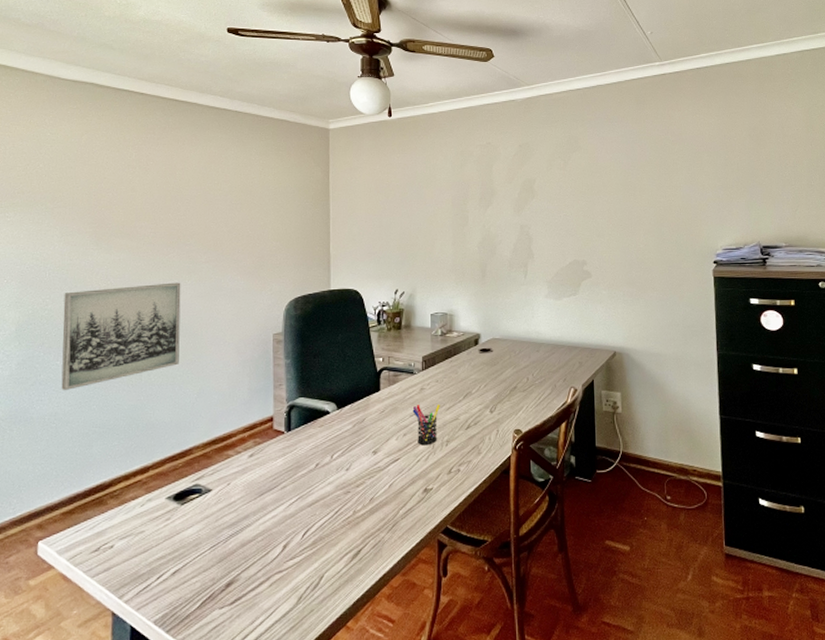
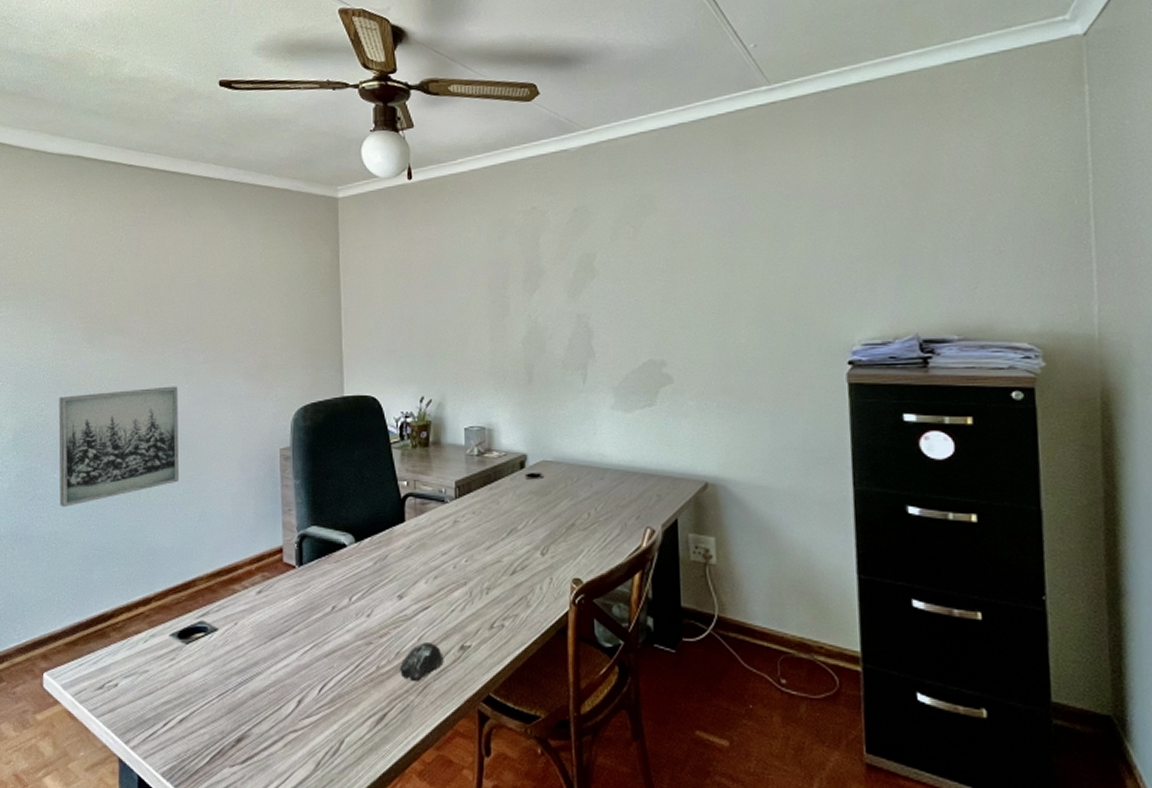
computer mouse: none [373,488,410,522] -> present [400,642,444,682]
pen holder: present [412,404,440,446] -> none [444,541,478,592]

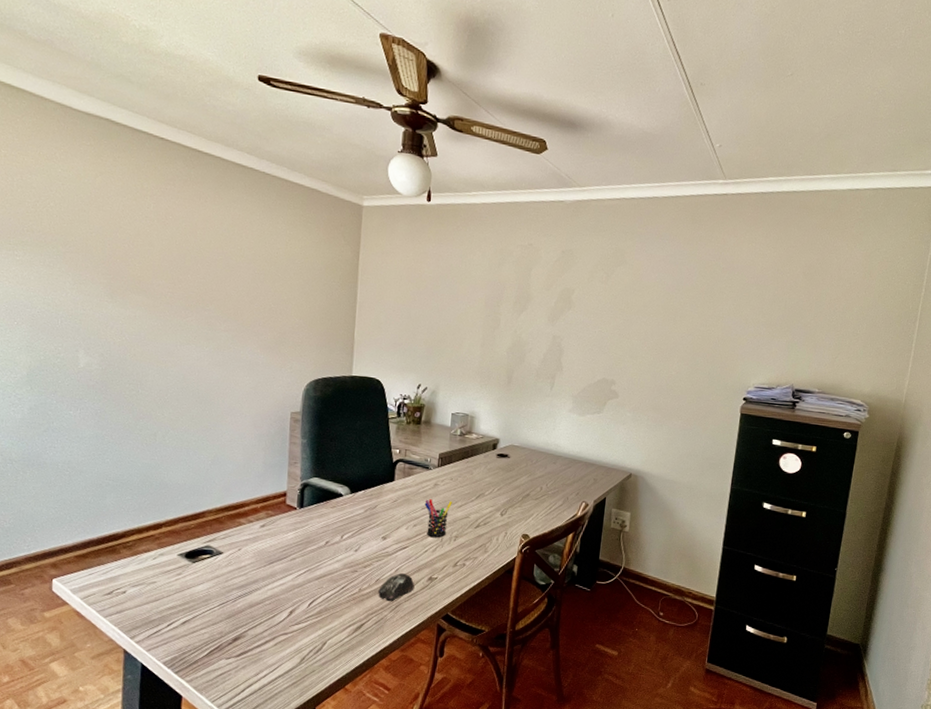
wall art: present [58,386,179,507] -> none [74,343,199,441]
pen holder: none [444,541,478,592] -> present [424,499,452,538]

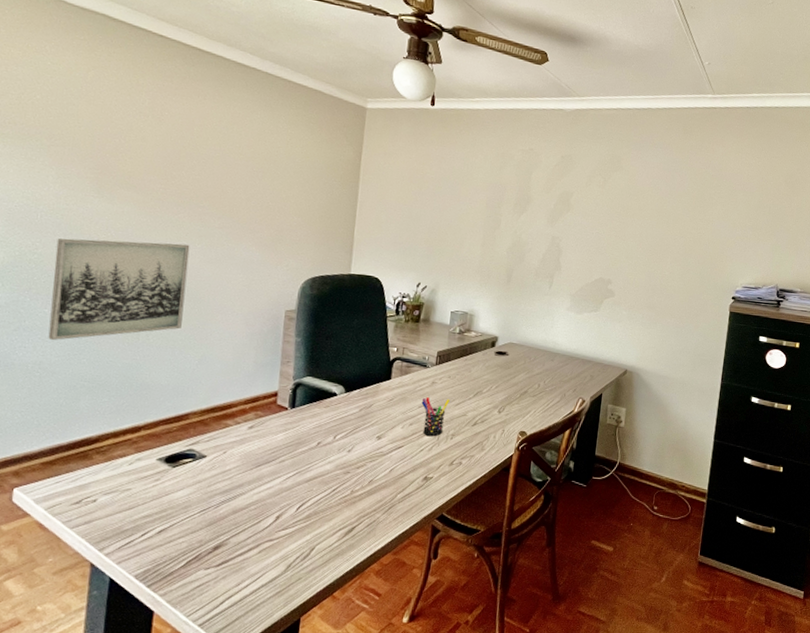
wall art: none [74,343,199,441] -> present [48,238,190,340]
computer mouse: present [378,573,415,602] -> none [371,473,409,504]

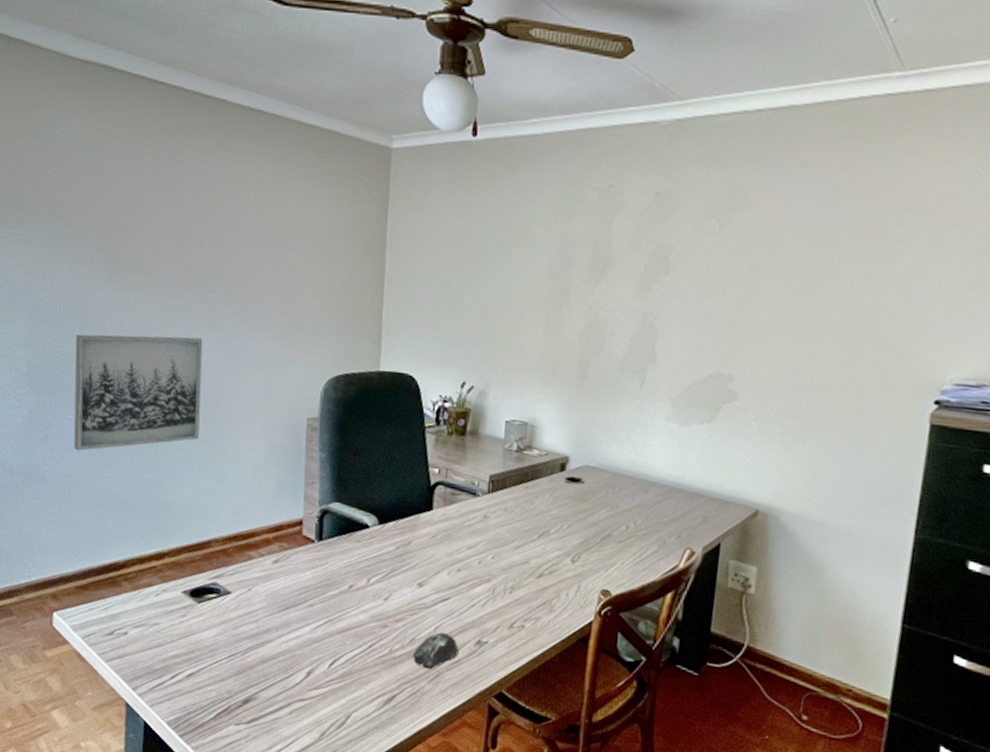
computer mouse: none [371,473,409,504] -> present [413,632,459,670]
pen holder: present [421,397,450,437] -> none [471,536,507,589]

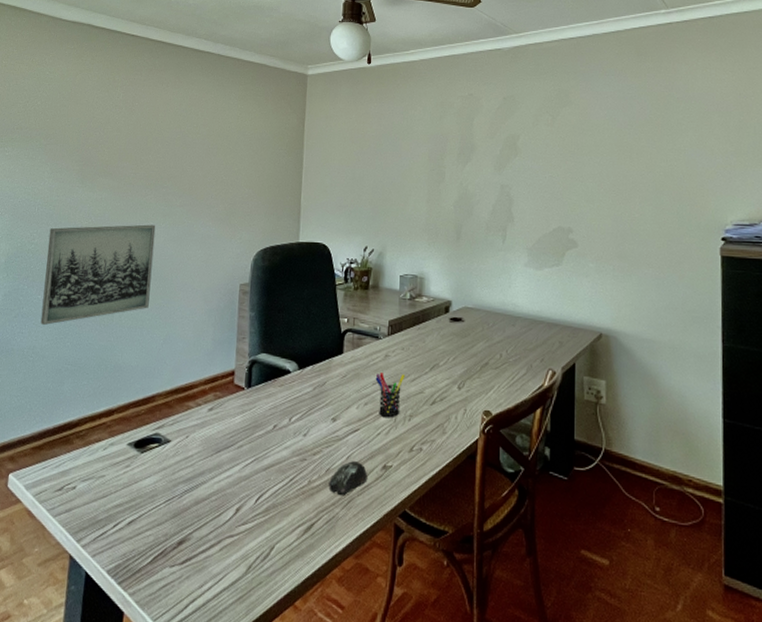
pen holder: none [471,536,507,589] -> present [375,373,405,418]

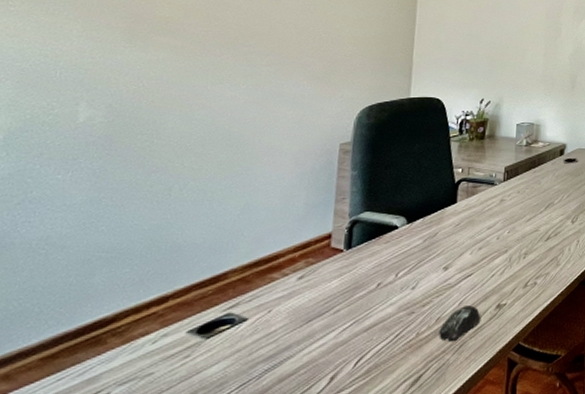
wall art: present [40,224,156,325] -> none [59,86,234,209]
pen holder: present [375,373,405,418] -> none [490,216,520,259]

